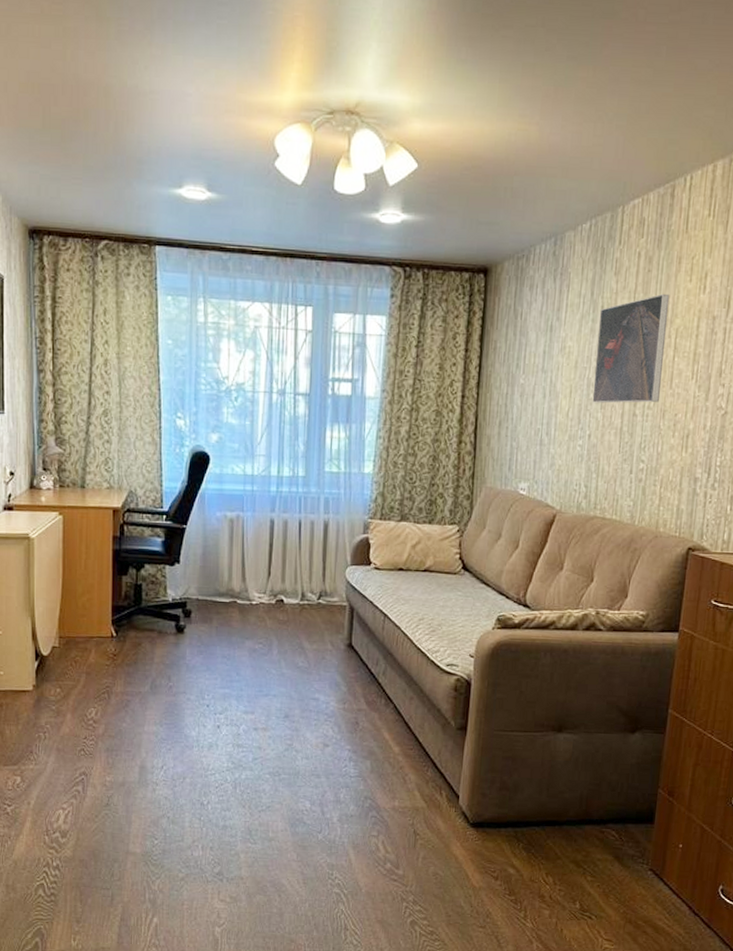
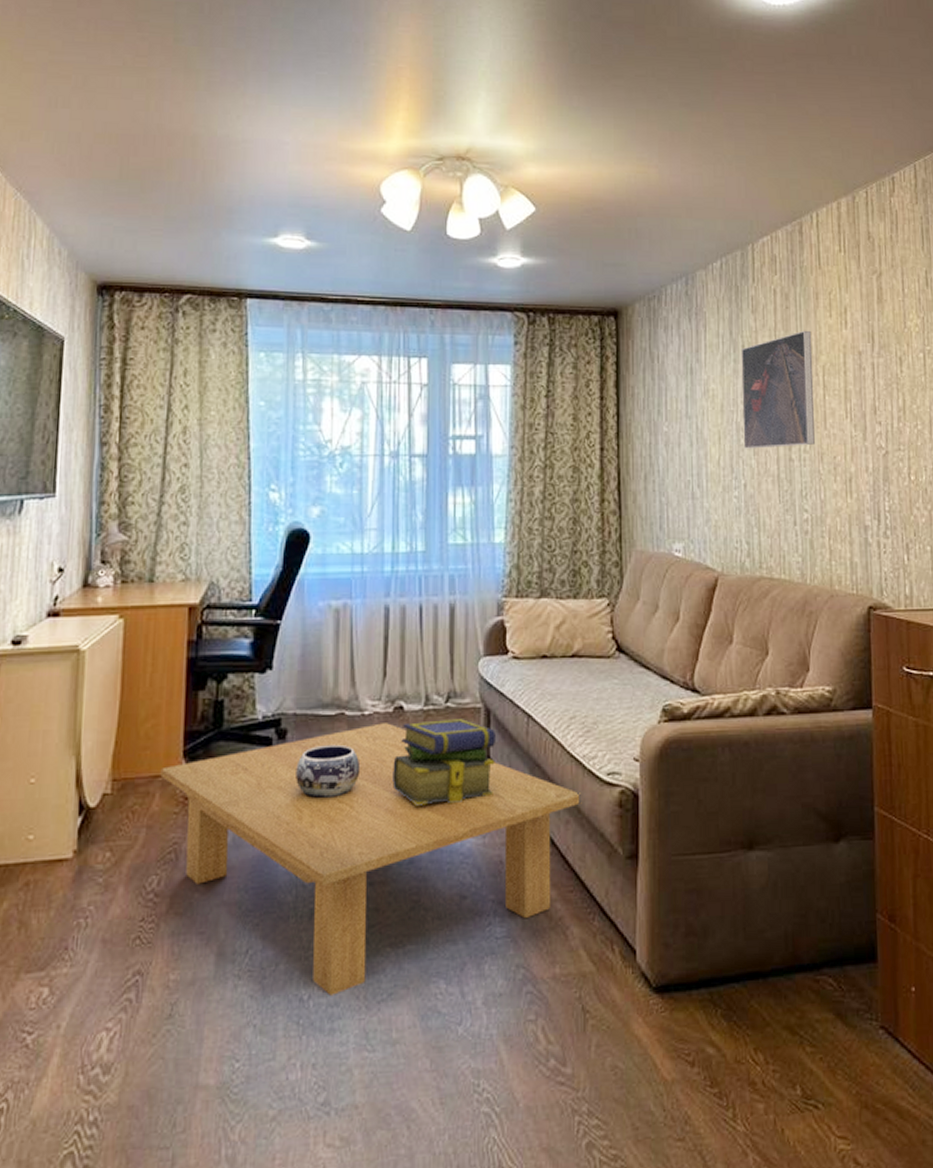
coffee table: none [95,611,425,803] -> present [160,723,582,996]
decorative bowl: none [198,624,249,665] -> present [296,744,361,799]
stack of books: none [273,612,357,677] -> present [392,719,495,806]

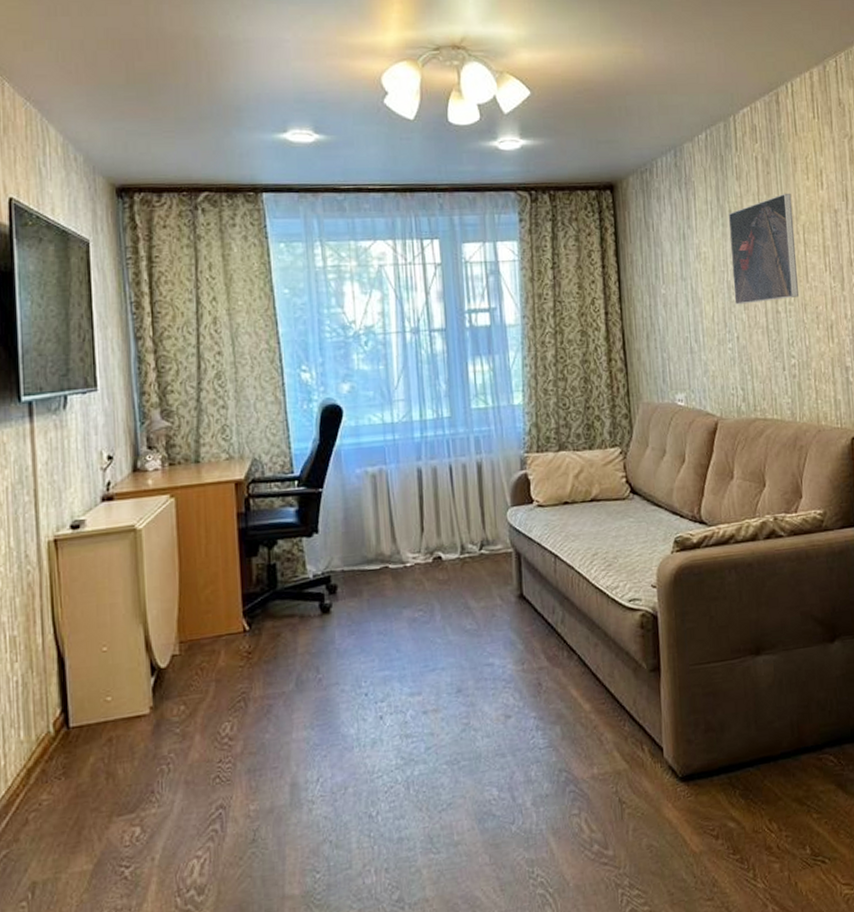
coffee table: present [160,723,582,996] -> none [223,572,608,810]
decorative bowl: present [296,744,361,799] -> none [348,594,407,644]
stack of books: present [392,719,495,806] -> none [436,563,529,642]

